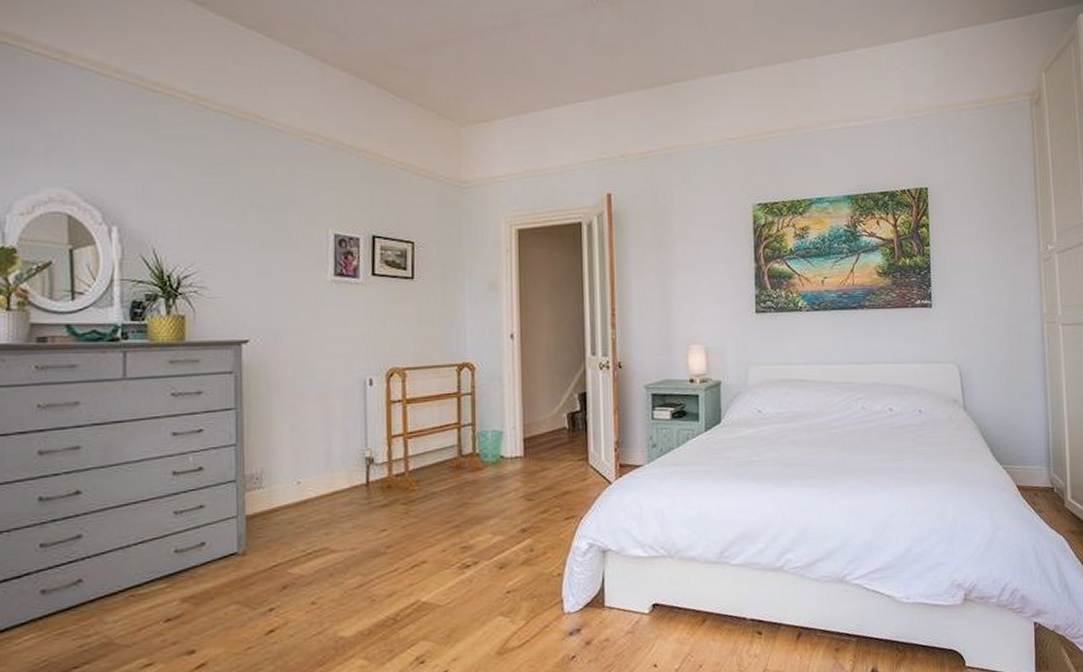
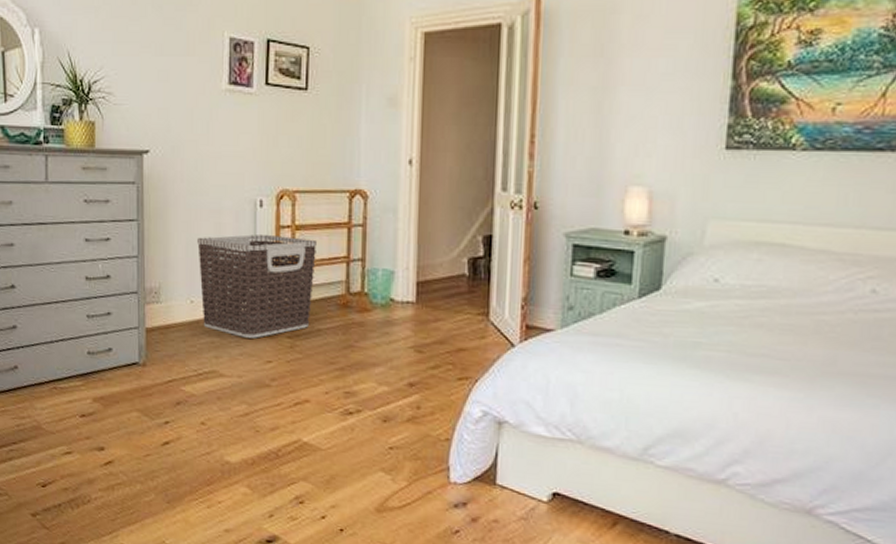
clothes hamper: none [304,409,428,511] -> present [197,234,317,339]

